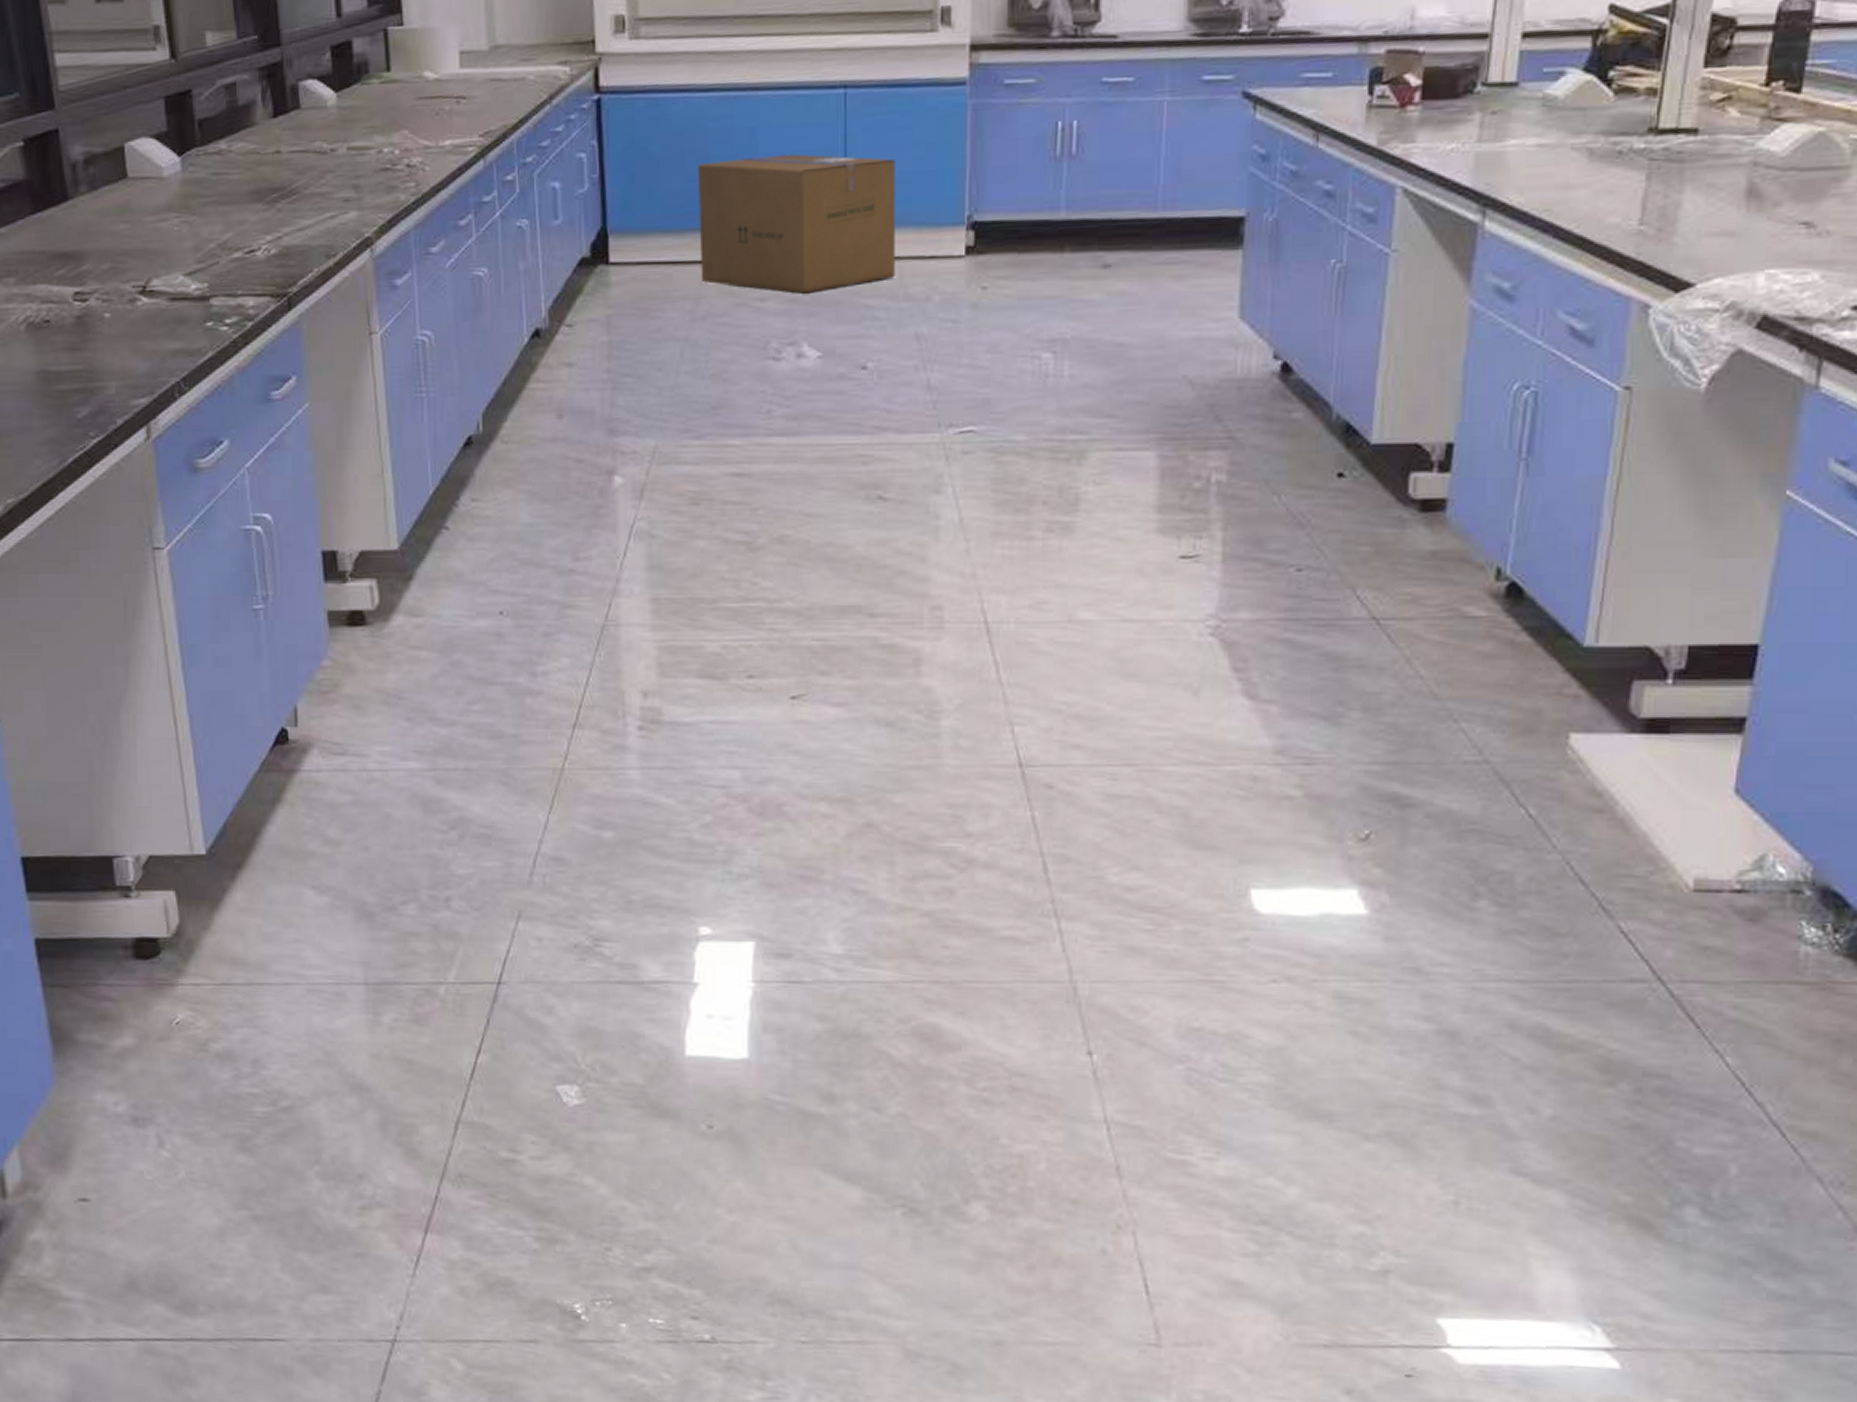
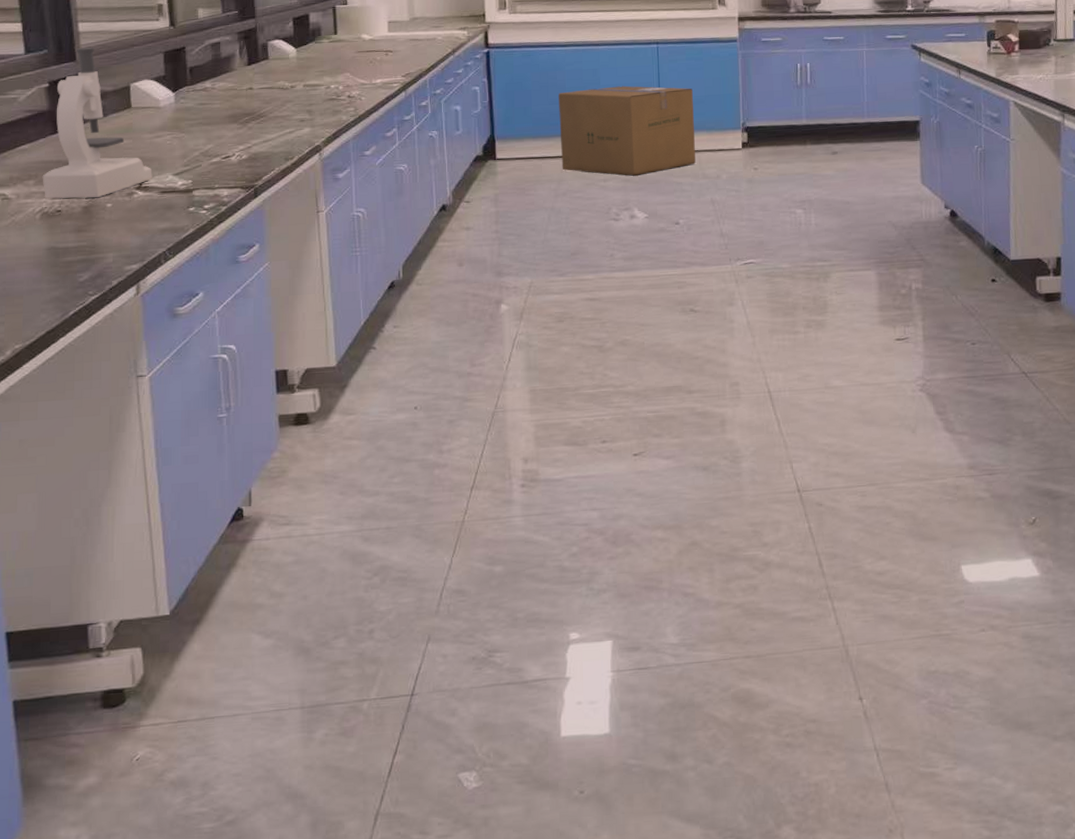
microscope: none [24,89,159,305] -> present [42,47,152,199]

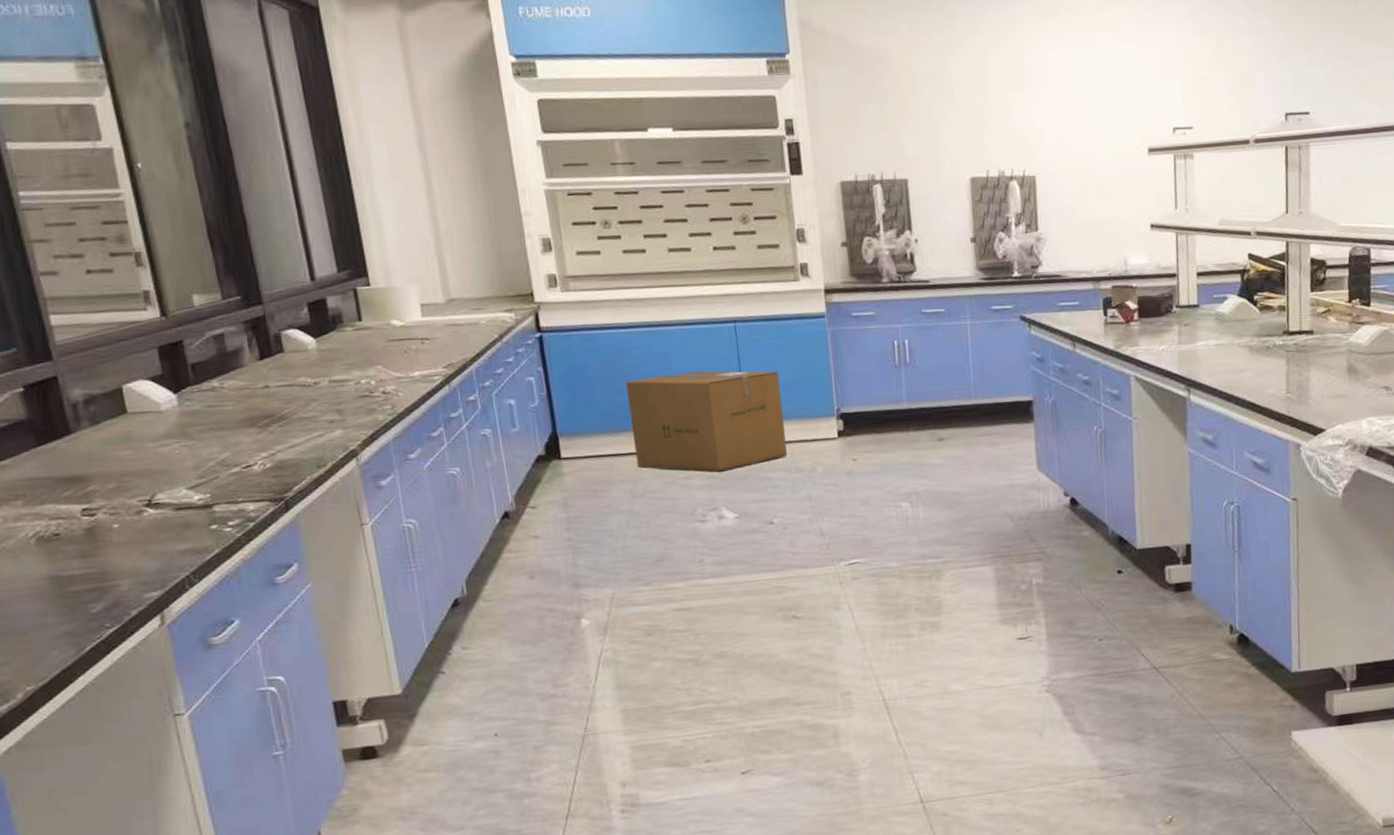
microscope: present [42,47,152,199] -> none [31,344,163,521]

